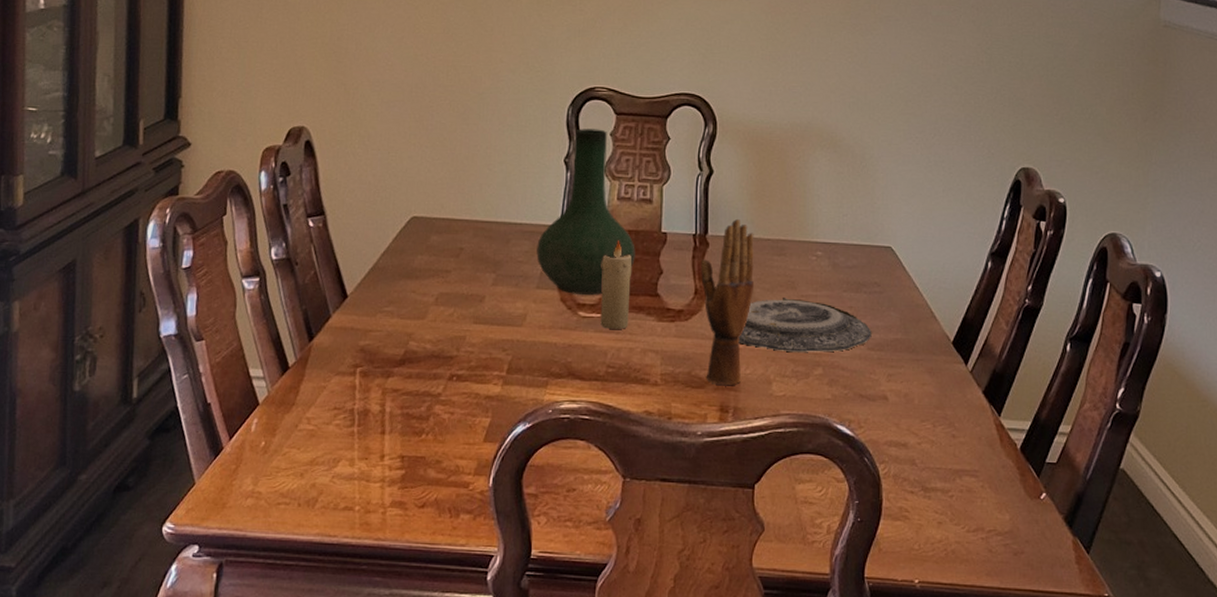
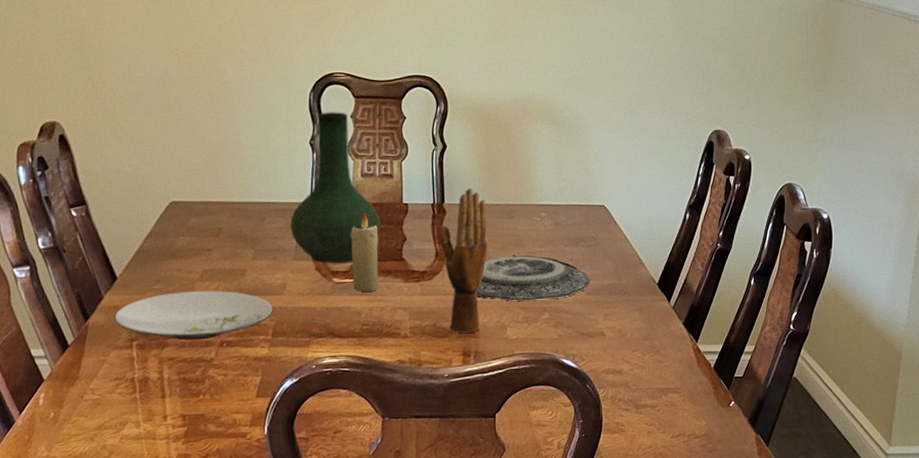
plate: none [340,316,511,371] -> present [114,291,273,340]

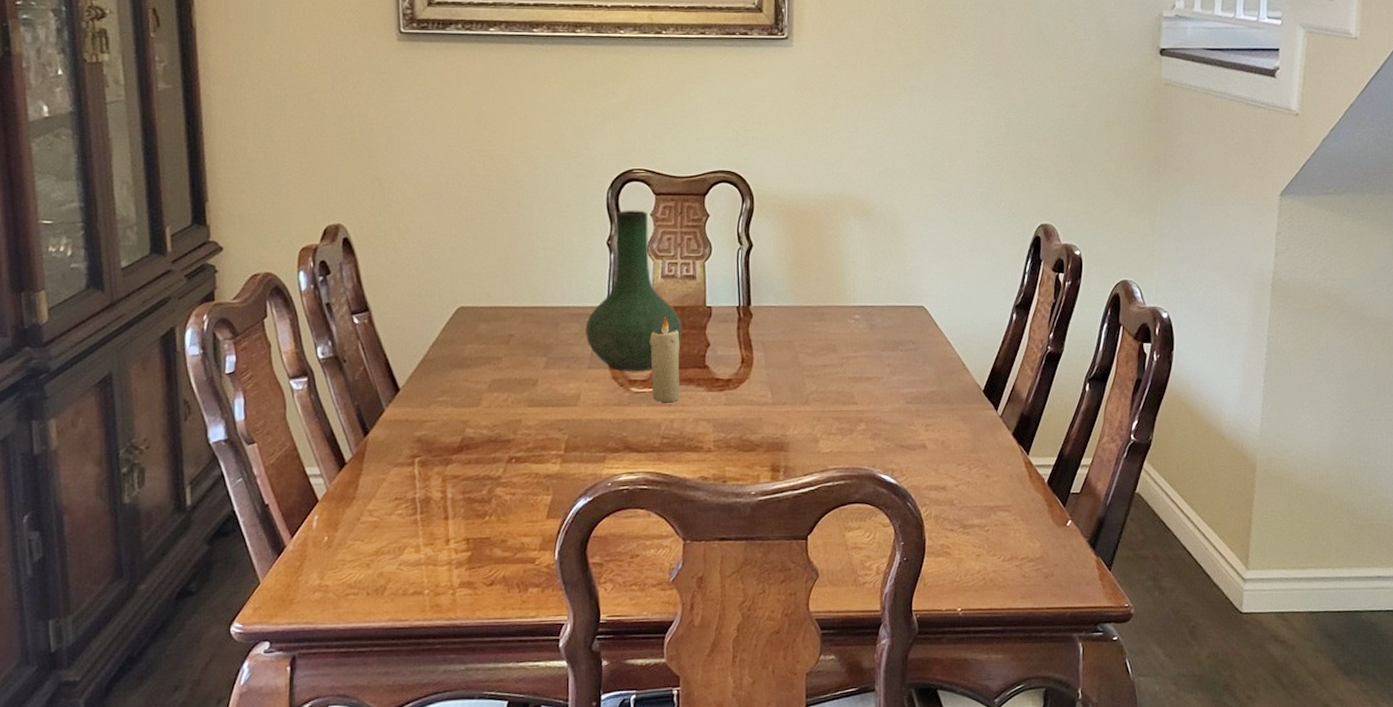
plate: present [114,291,273,340] -> none [395,402,566,456]
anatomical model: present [440,188,488,333] -> none [746,289,798,446]
plate: present [476,254,590,302] -> none [785,359,909,412]

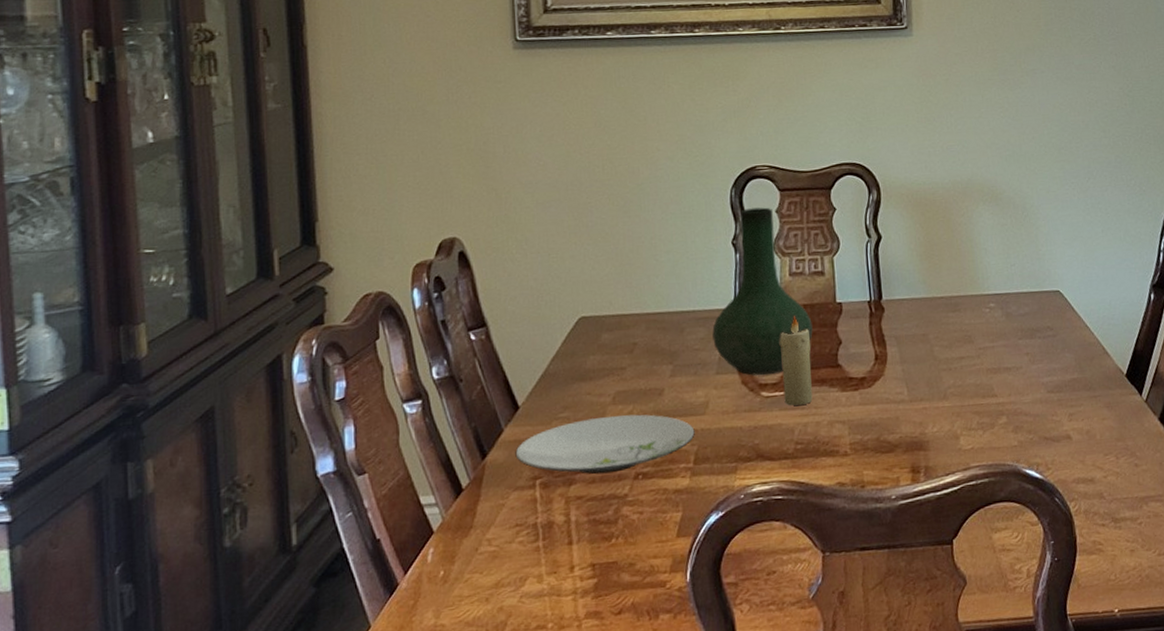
plate: none [395,402,566,456] -> present [515,414,695,475]

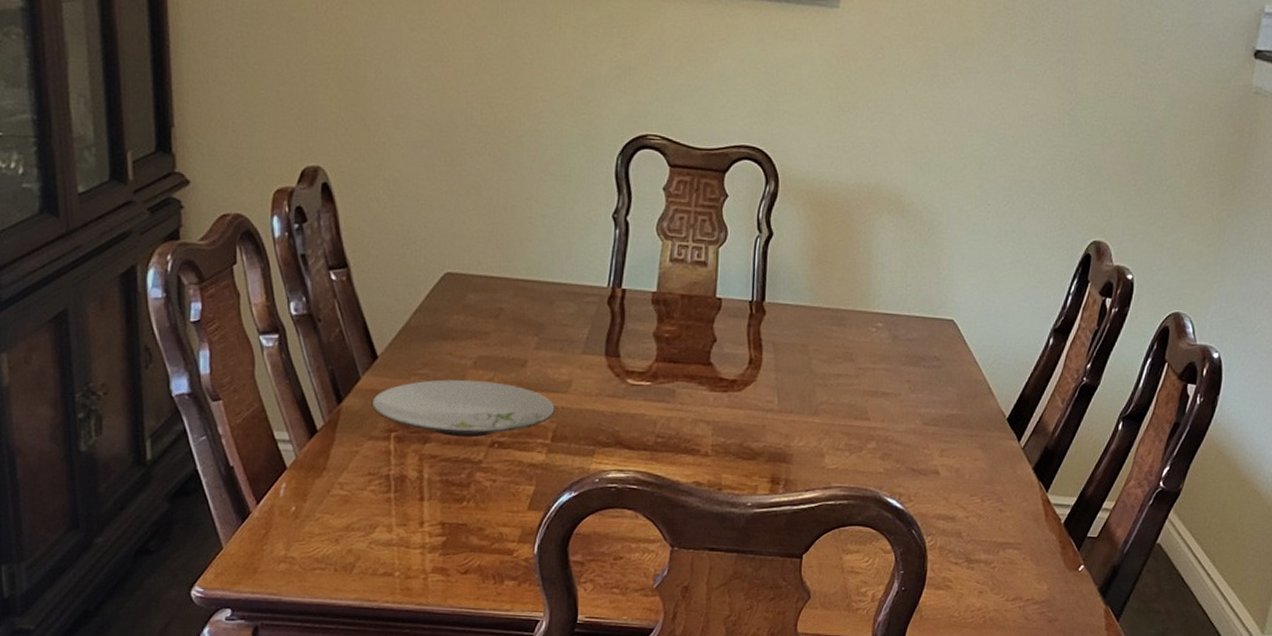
vase: present [712,207,813,376] -> none [582,181,688,362]
candle: present [780,316,813,406] -> none [650,305,685,398]

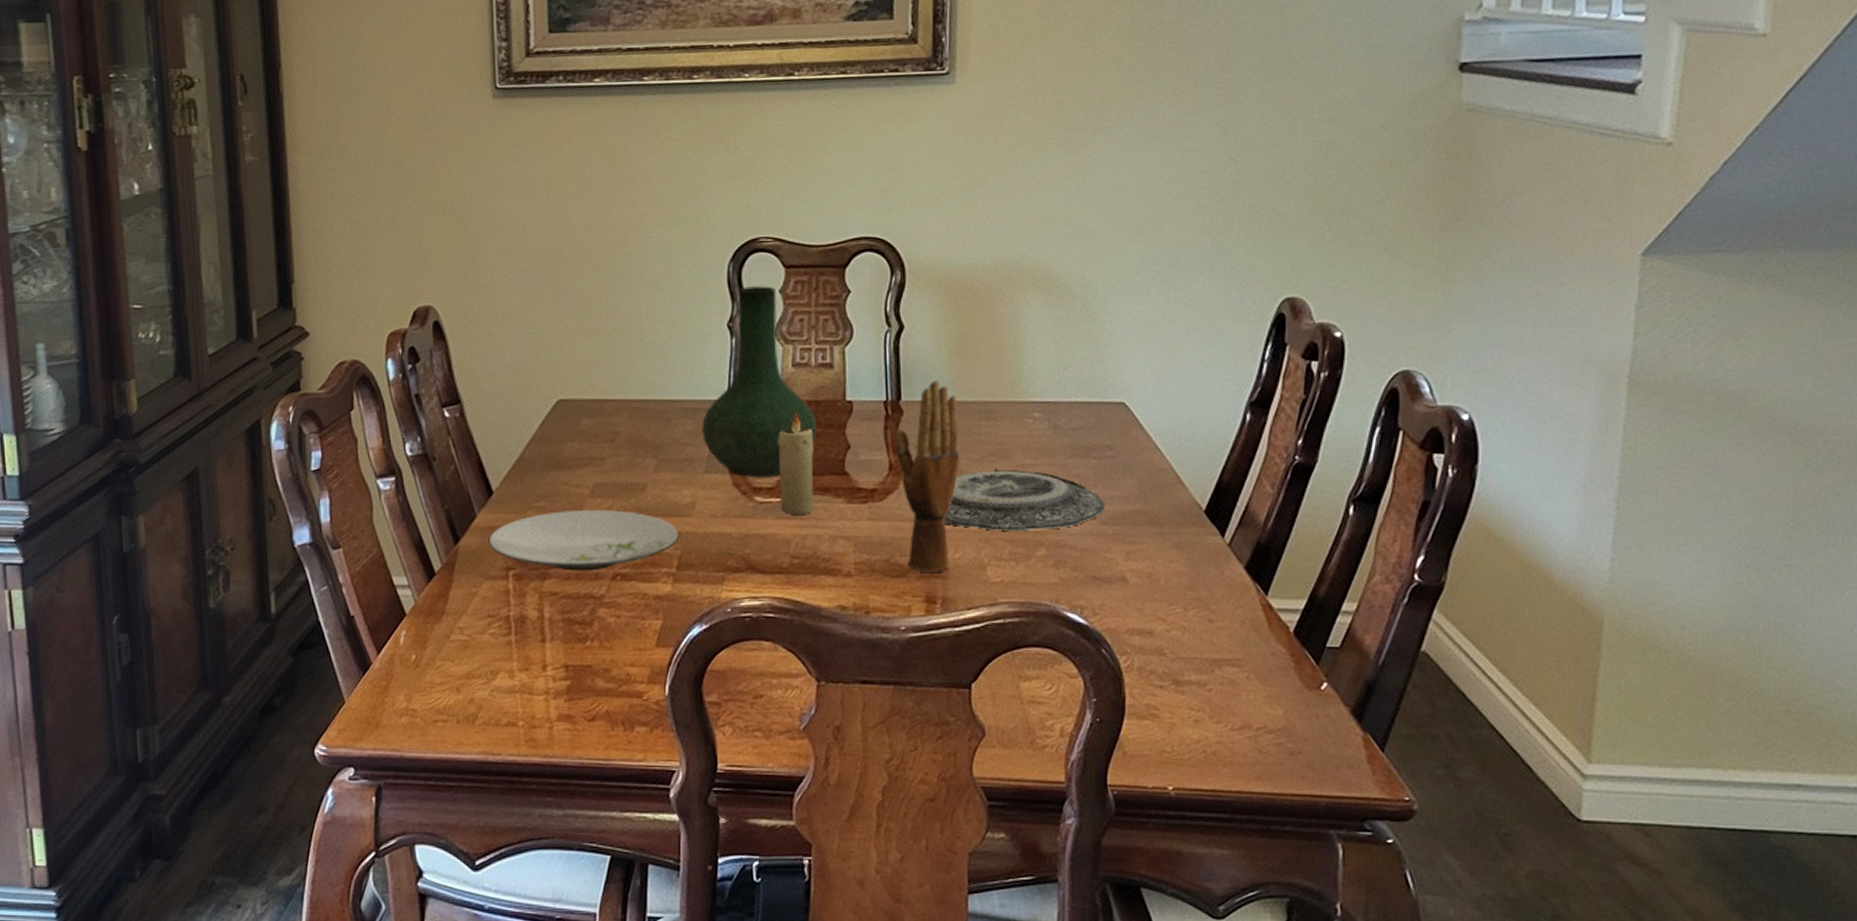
vase: none [582,181,688,362] -> present [702,286,817,477]
candle: none [650,305,685,398] -> present [778,413,815,514]
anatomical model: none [756,286,813,457] -> present [895,381,960,572]
plate: none [792,369,928,427] -> present [944,467,1105,532]

